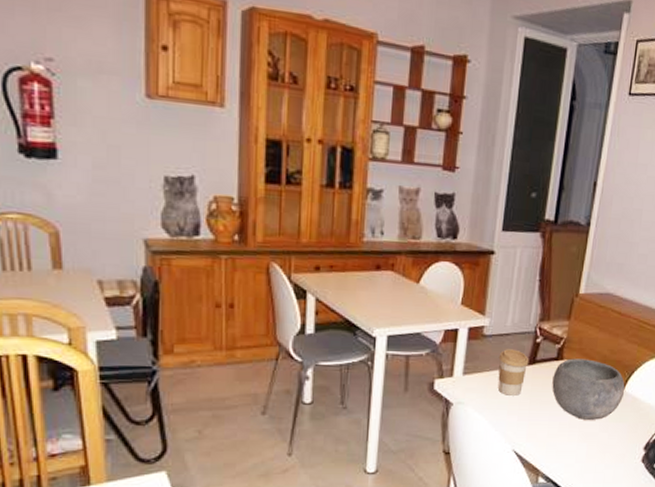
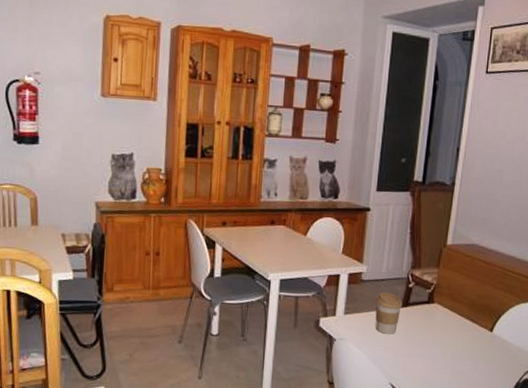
bowl: present [552,358,625,420] -> none [424,302,493,359]

